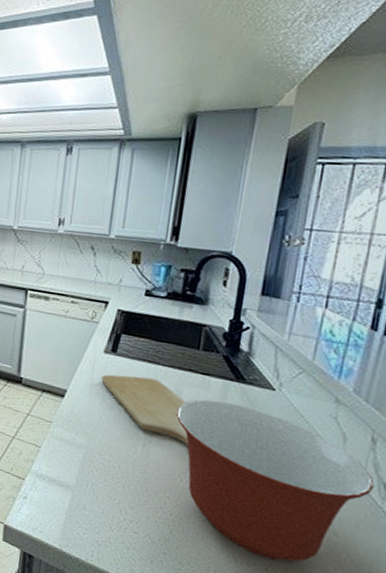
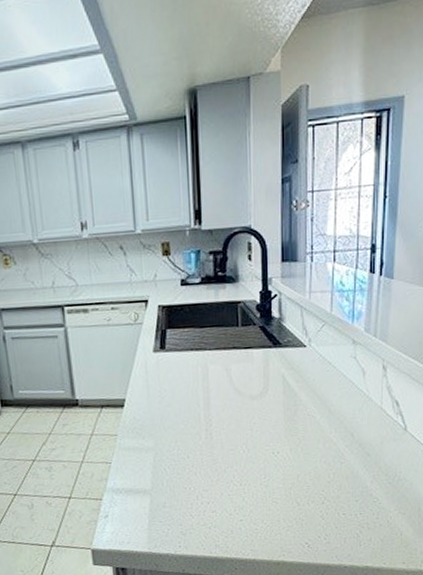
chopping board: present [101,374,189,446] -> none [155,365,245,419]
mixing bowl: present [175,399,375,562] -> none [228,367,390,494]

